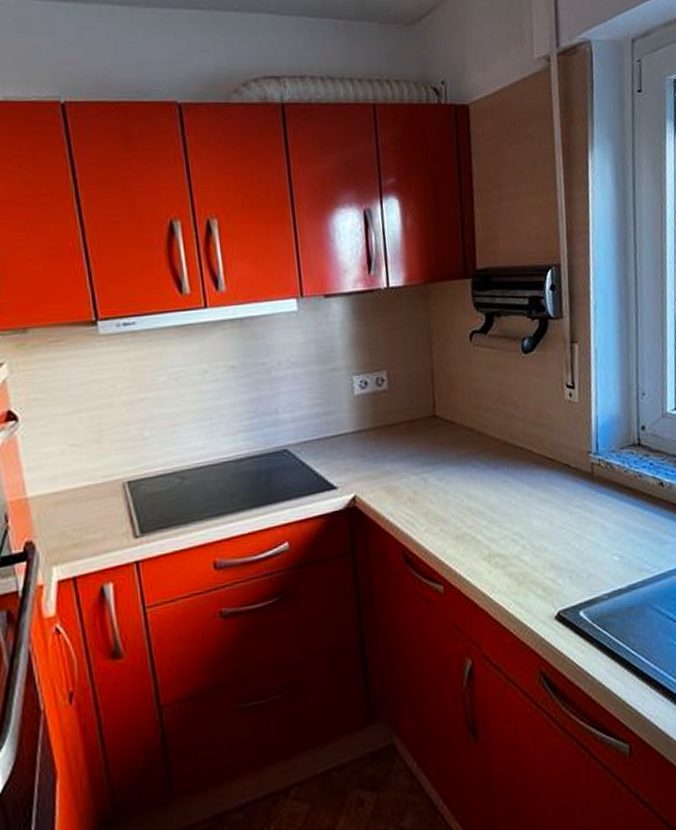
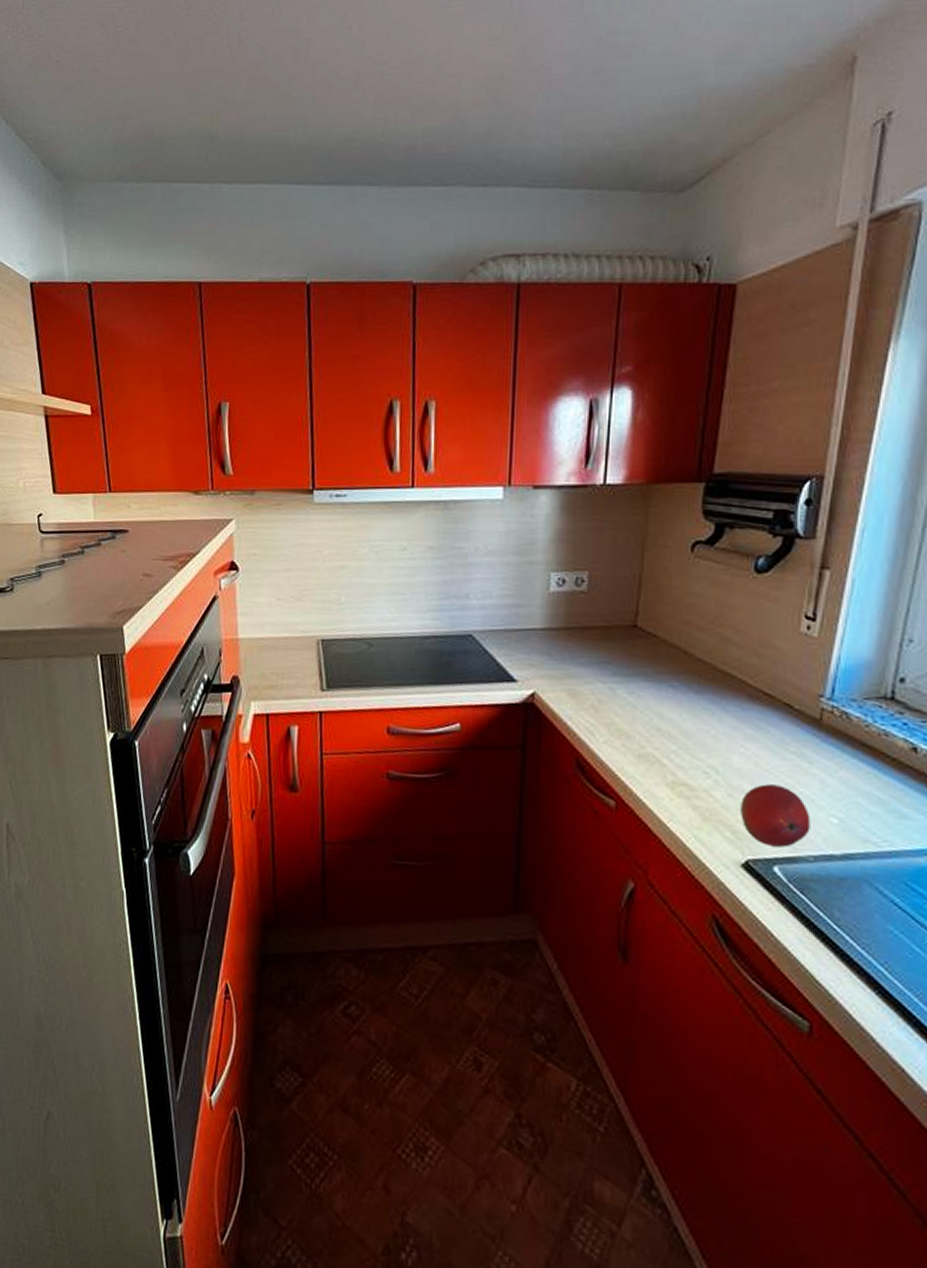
fruit: none [545,537,601,595] -> present [740,784,810,848]

